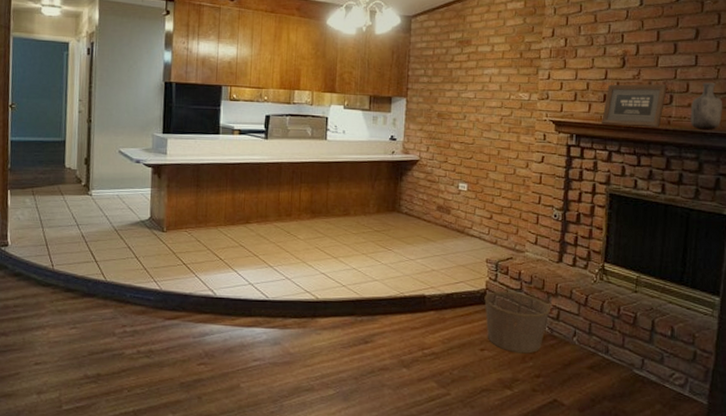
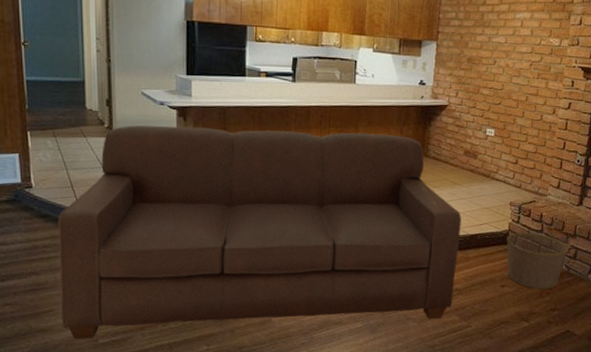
sofa: none [26,183,436,406] -> present [58,125,462,340]

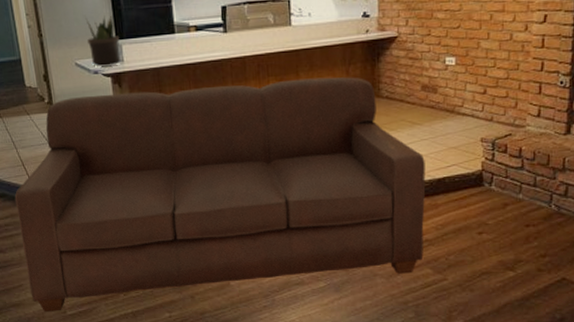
planter: none [157,50,191,99] -> present [85,15,121,66]
basket: present [506,232,569,290] -> none [480,170,558,234]

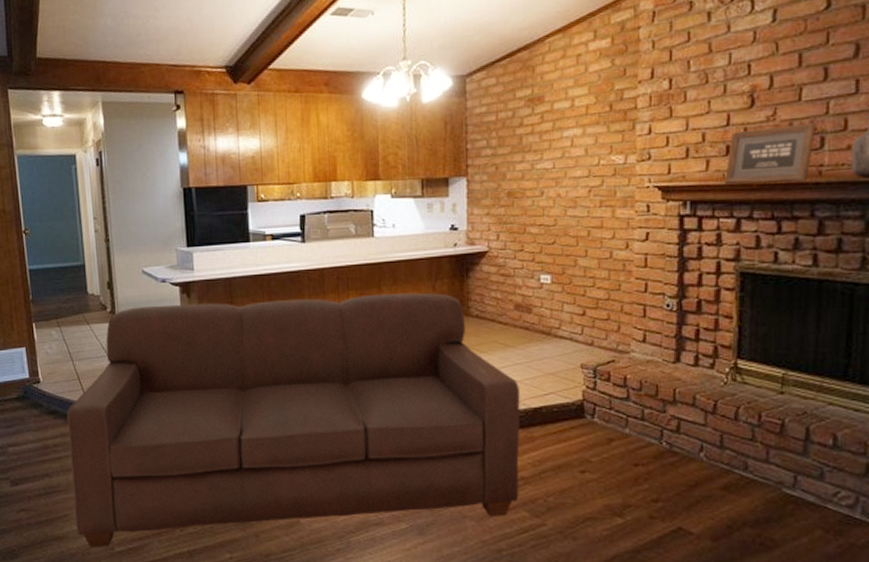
planter: present [85,15,121,66] -> none [155,221,191,274]

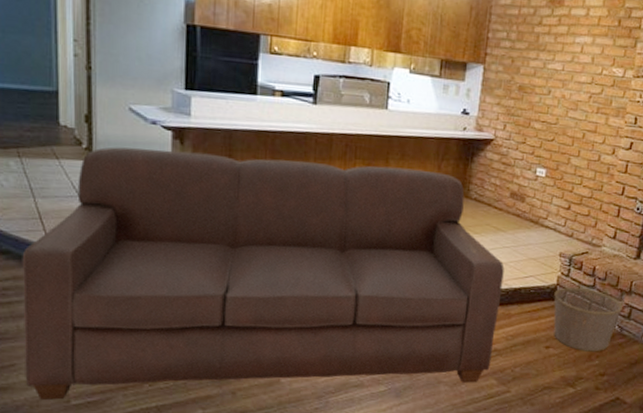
basket: none [581,400,669,474] -> present [554,287,624,352]

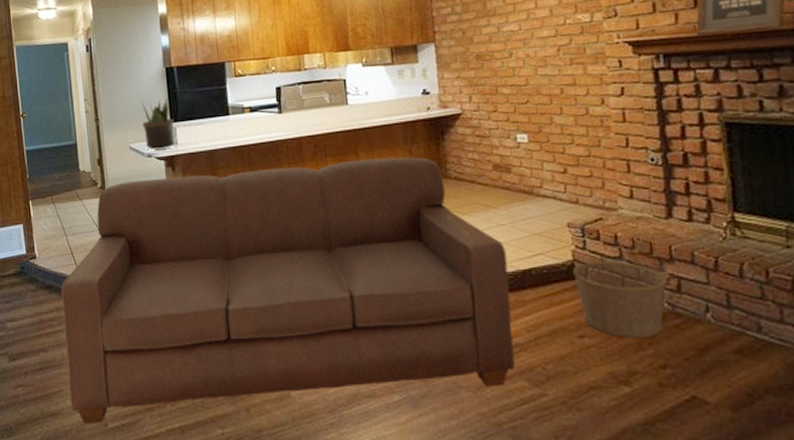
planter: none [149,58,190,118] -> present [141,98,175,150]

